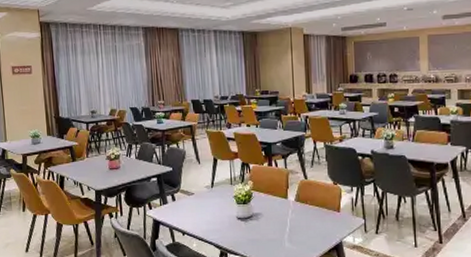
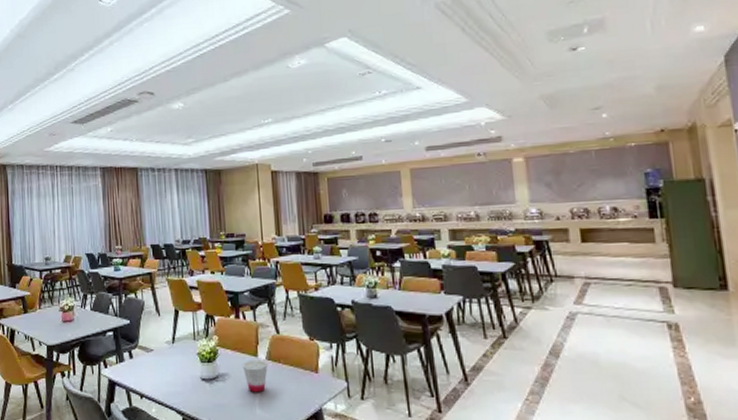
cup: none [273,201,296,229] -> present [242,359,268,393]

